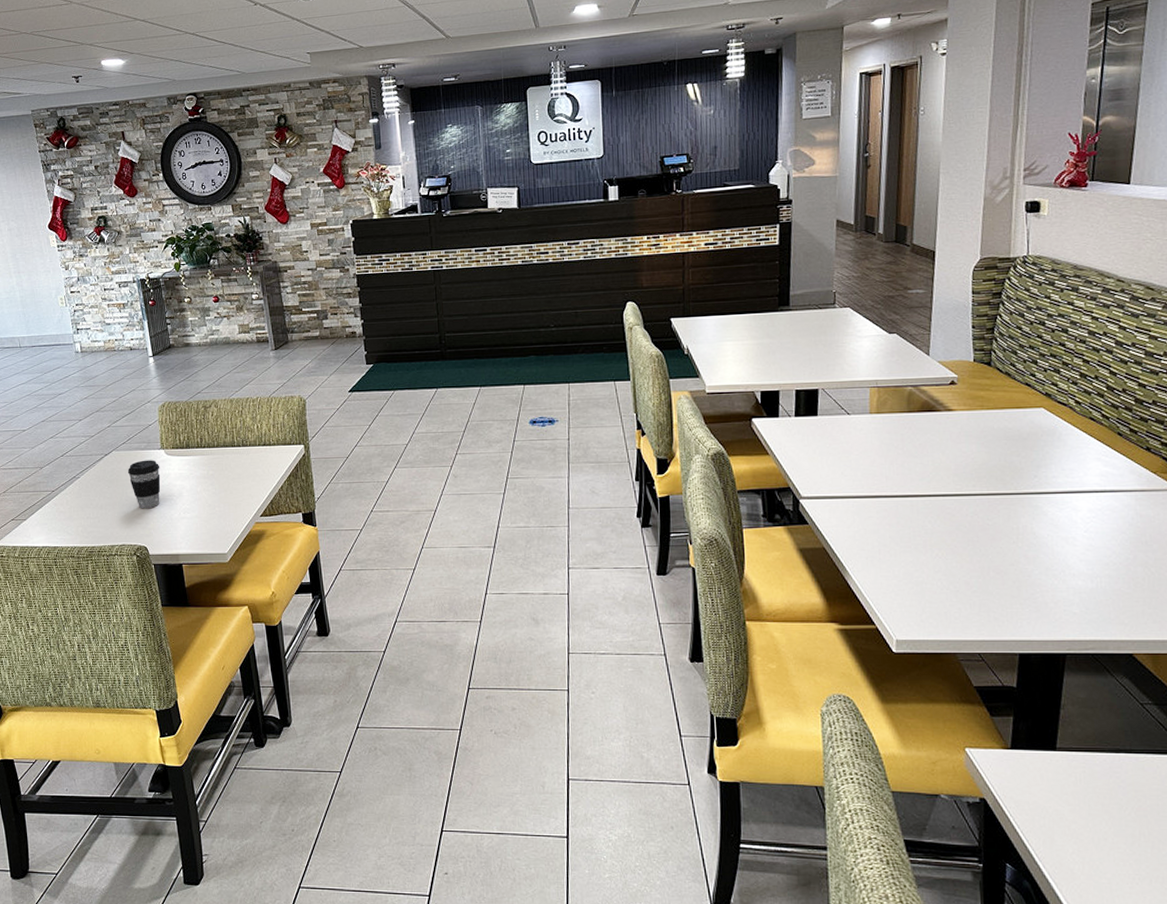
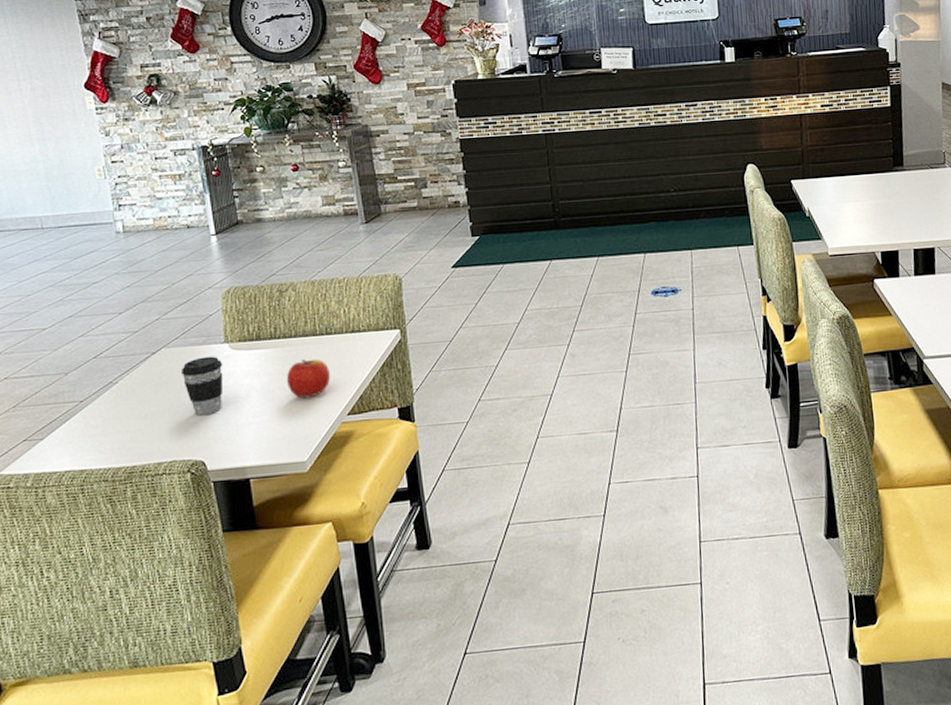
apple: none [210,466,247,500] -> present [286,359,331,399]

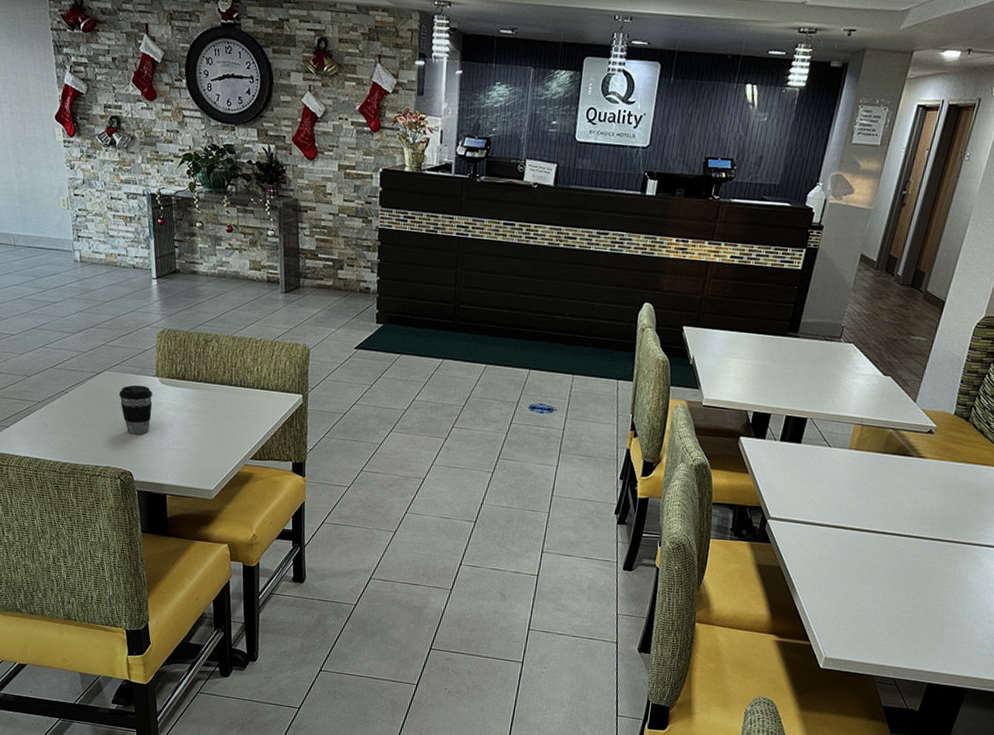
apple: present [286,359,331,399] -> none [203,404,240,438]

